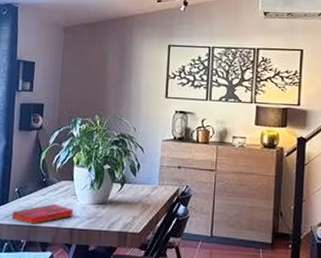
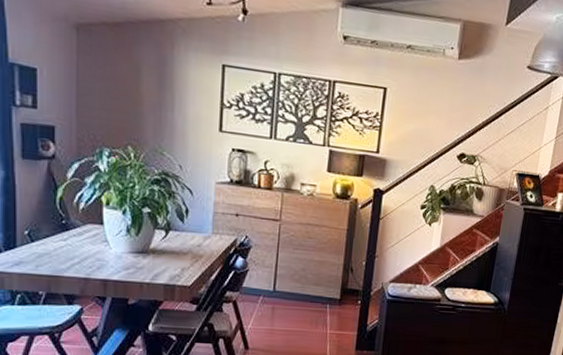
hardback book: present [12,204,74,225] -> none [23,251,106,274]

